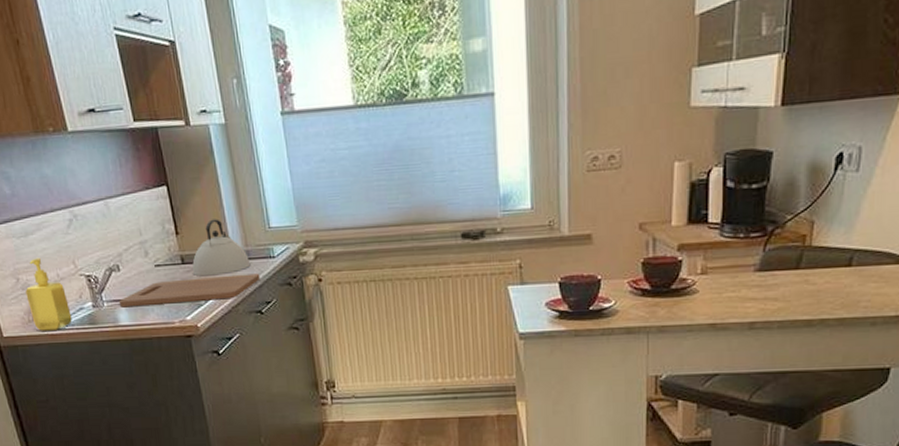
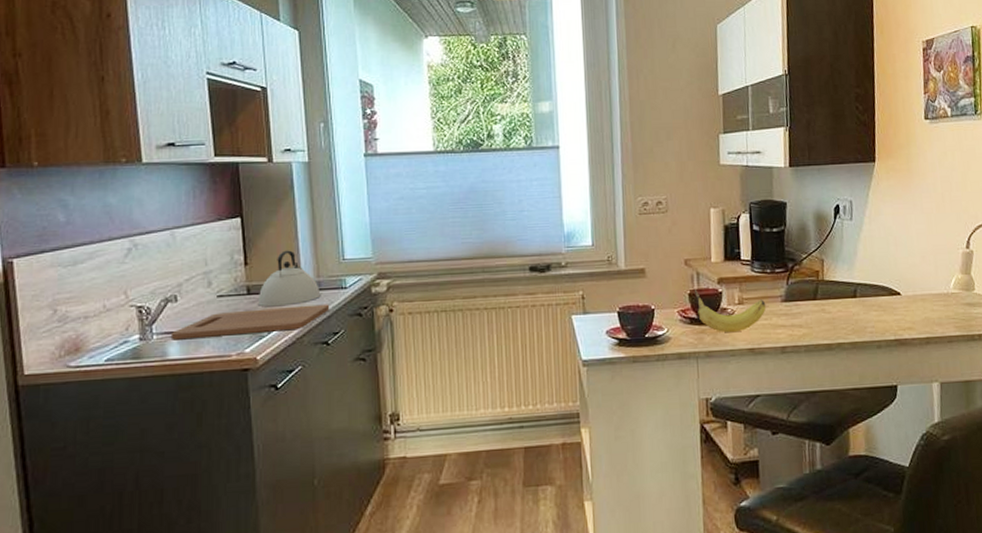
soap dispenser: present [25,257,72,331] -> none [62,287,113,367]
fruit: none [648,256,735,306] -> present [693,288,766,333]

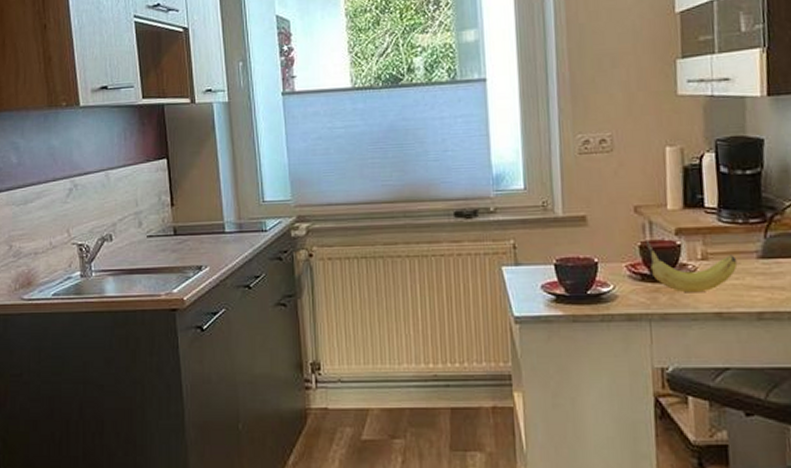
cutting board: present [170,304,330,340] -> none [107,247,251,278]
kettle: present [259,250,321,307] -> none [184,191,242,249]

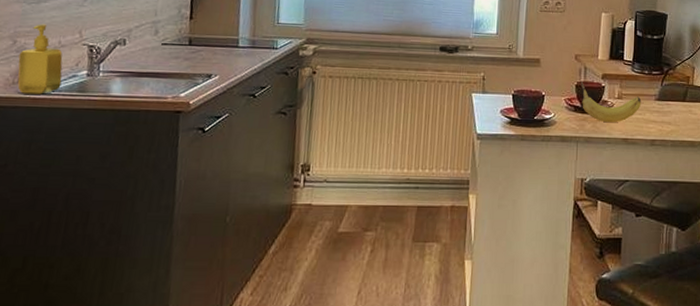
soap dispenser: none [16,225,58,300] -> present [17,24,63,95]

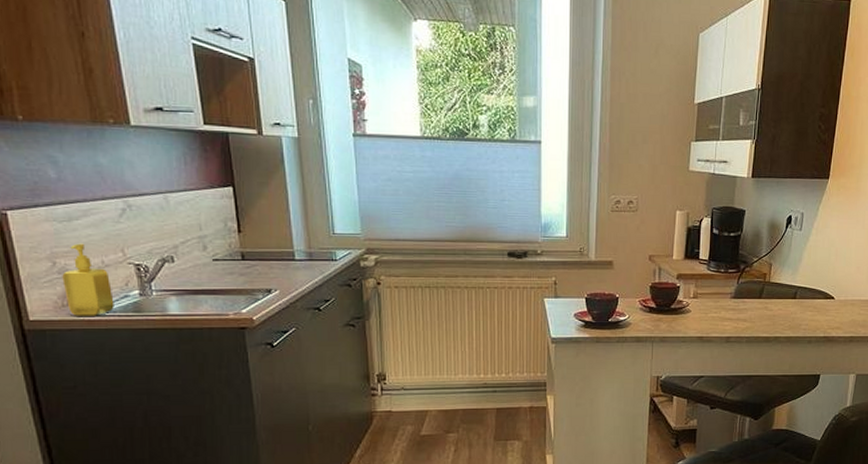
fruit: present [580,80,642,123] -> none [655,281,717,322]

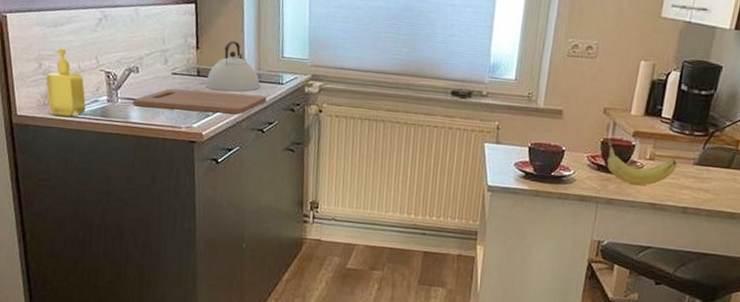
cutting board: none [169,273,321,298] -> present [132,88,267,115]
kettle: none [253,221,313,273] -> present [206,41,260,92]
fruit: none [655,281,717,322] -> present [606,137,677,186]

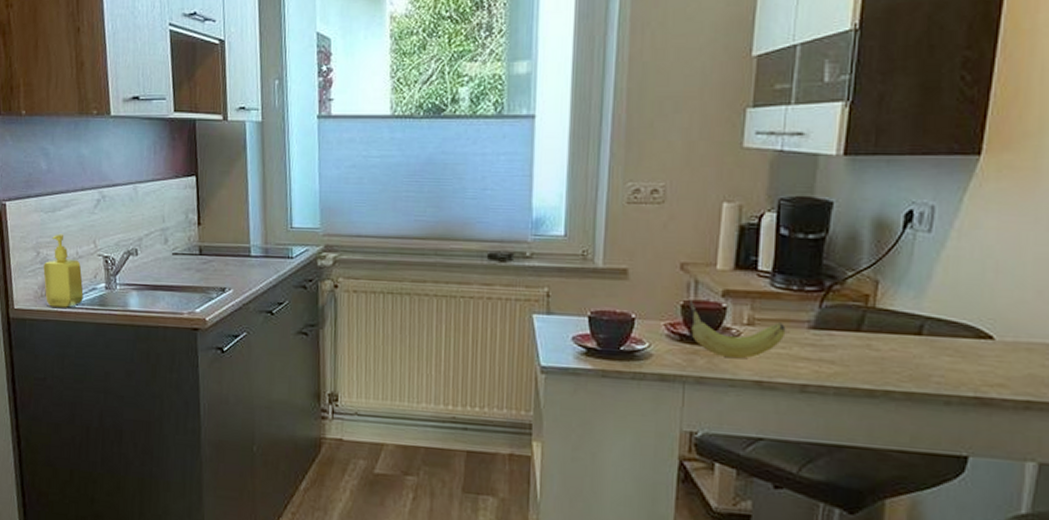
cutting board: present [132,88,267,115] -> none [131,270,276,296]
kettle: present [206,41,260,92] -> none [209,213,268,271]

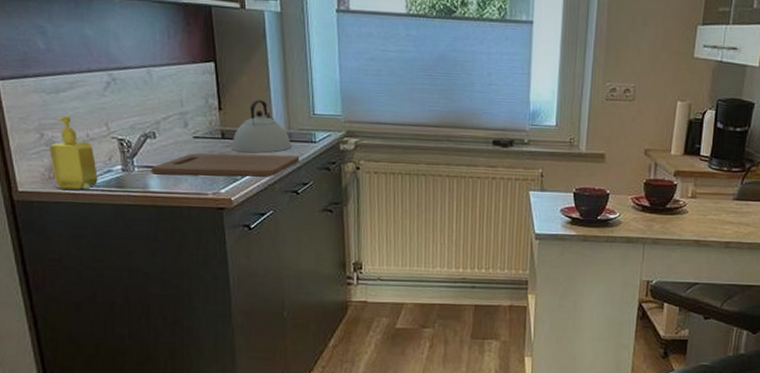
cutting board: none [131,270,276,296] -> present [151,153,300,177]
kettle: none [209,213,268,271] -> present [233,99,292,154]
fruit: present [688,299,786,359] -> none [650,178,718,224]

